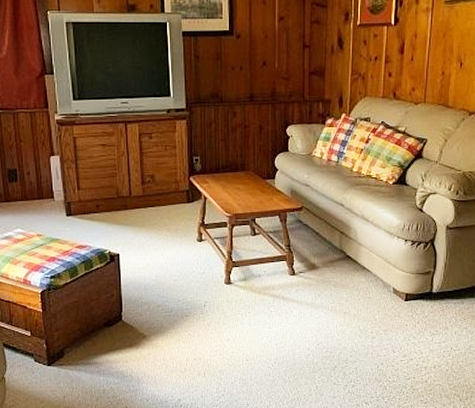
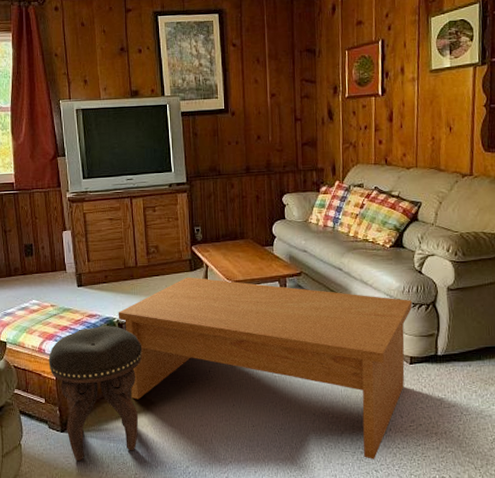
footstool: none [34,258,134,395] -> present [48,326,142,462]
coffee table: none [109,208,412,392] -> present [118,277,413,459]

